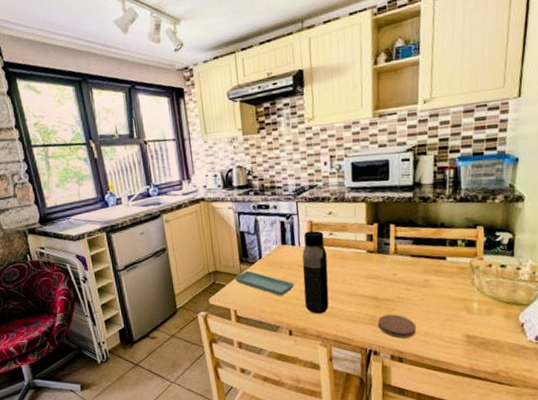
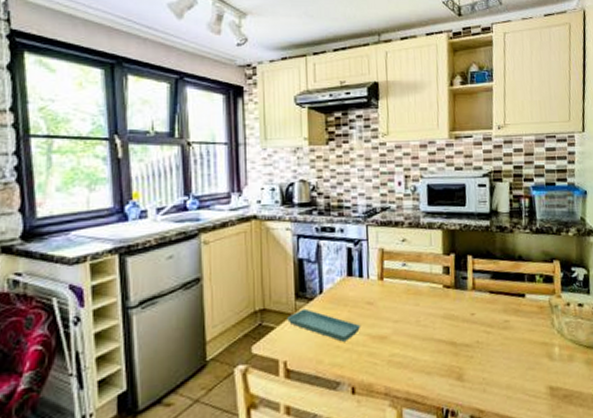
water bottle: present [302,230,329,314] -> none [370,260,401,365]
coaster: present [378,314,417,338] -> none [455,362,498,394]

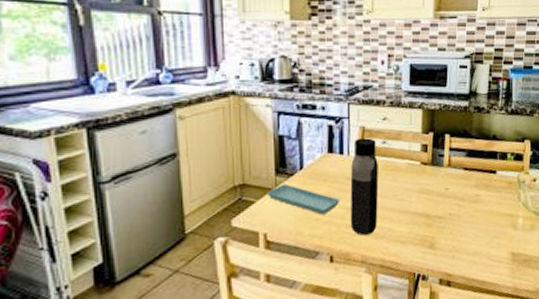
water bottle: none [370,260,401,365] -> present [350,138,379,236]

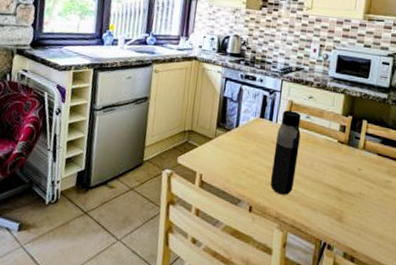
saucer: present [267,183,341,215] -> none [208,136,265,169]

